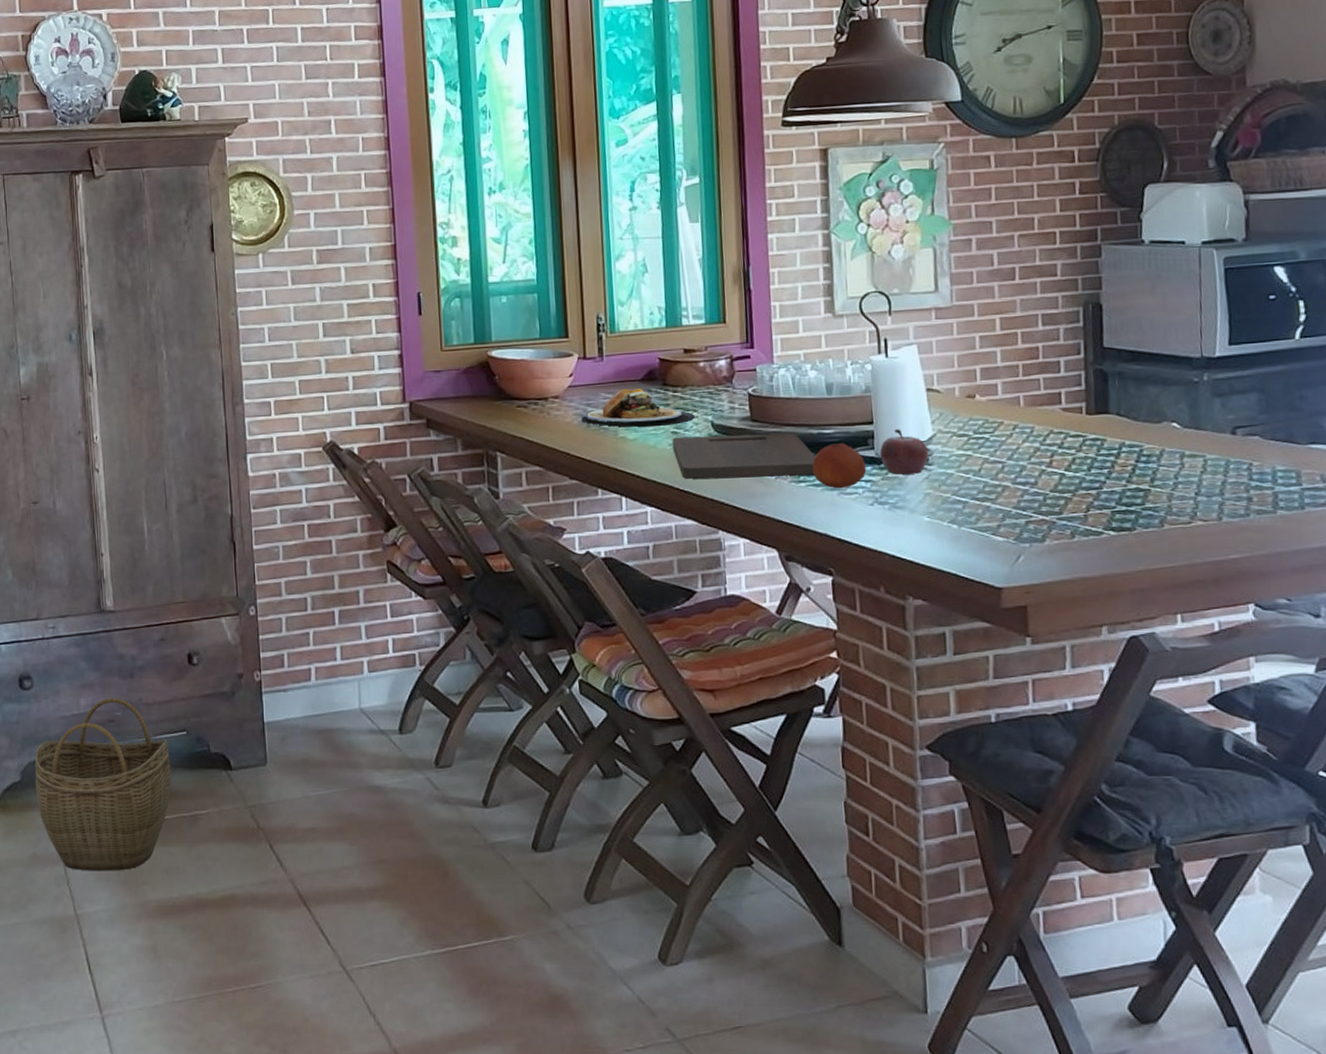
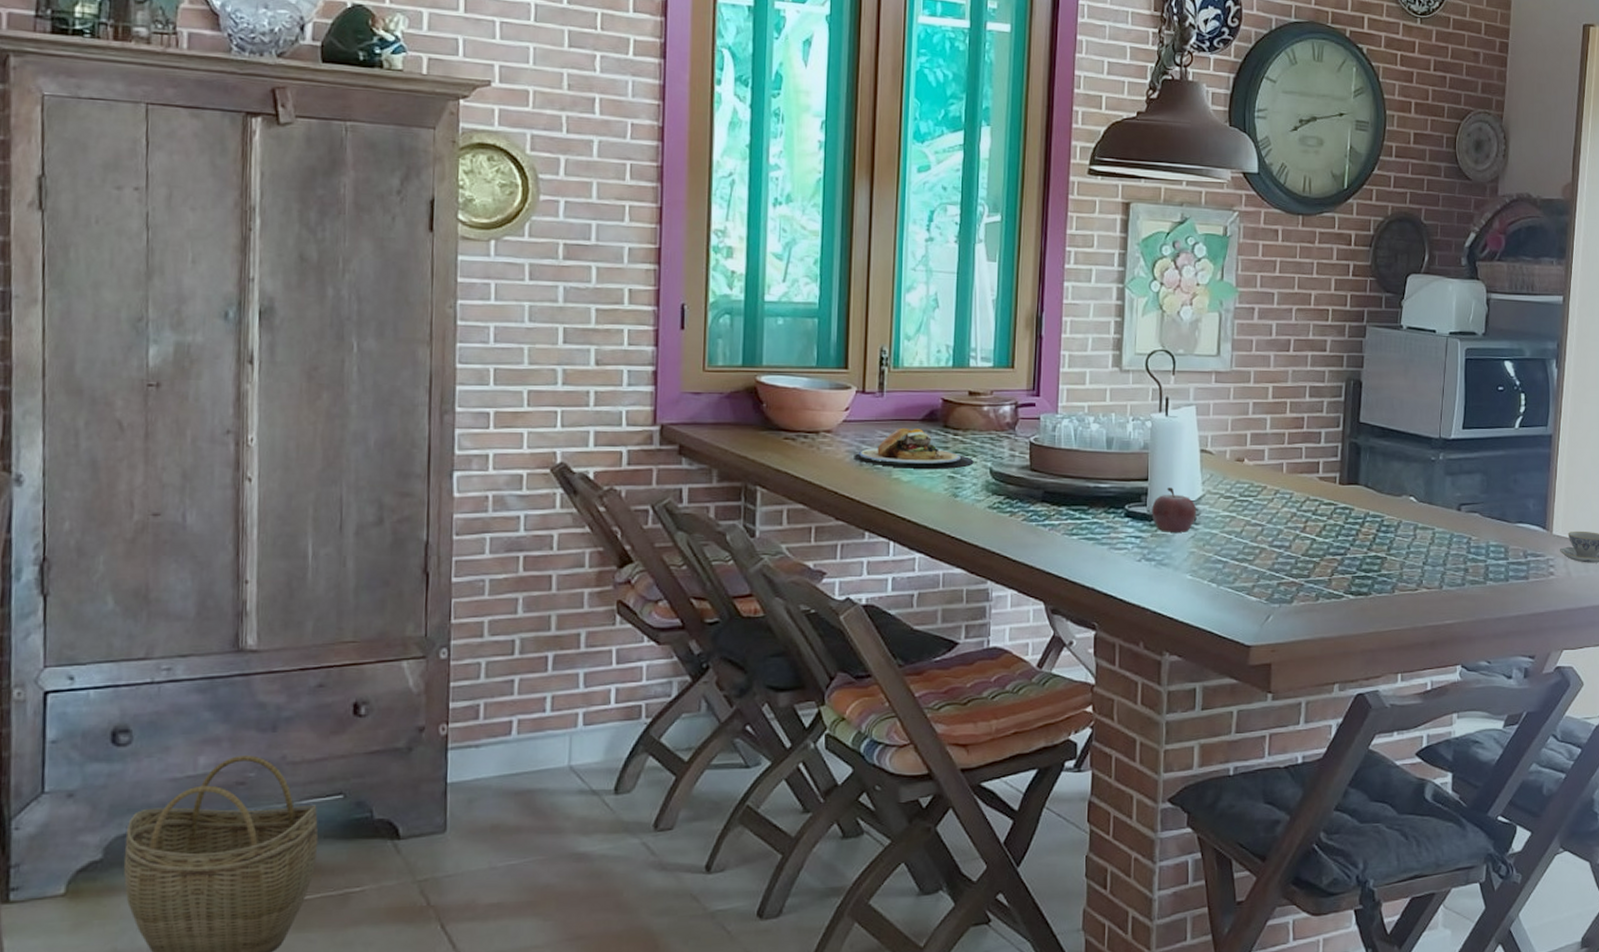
cutting board: present [672,433,816,479] -> none [948,482,1091,528]
fruit: present [812,442,867,489] -> none [1086,497,1138,544]

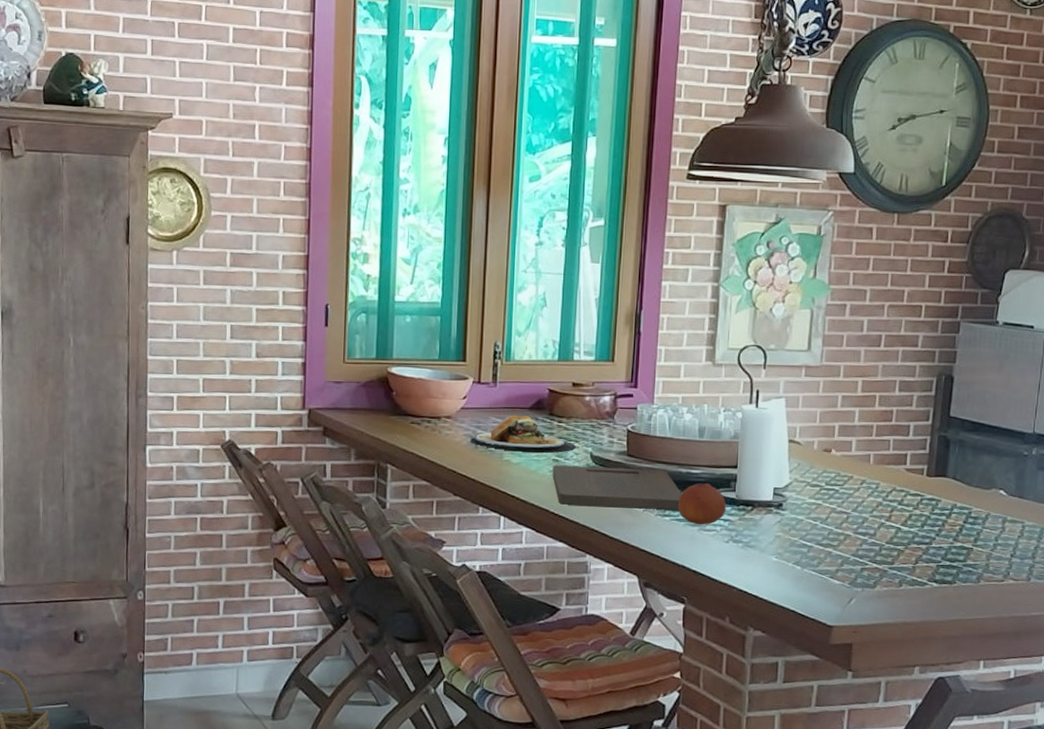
cutting board: none [948,482,1091,528] -> present [552,465,682,510]
fruit: none [1086,497,1138,544] -> present [678,482,727,525]
fruit: present [1152,487,1197,532] -> none [740,475,784,517]

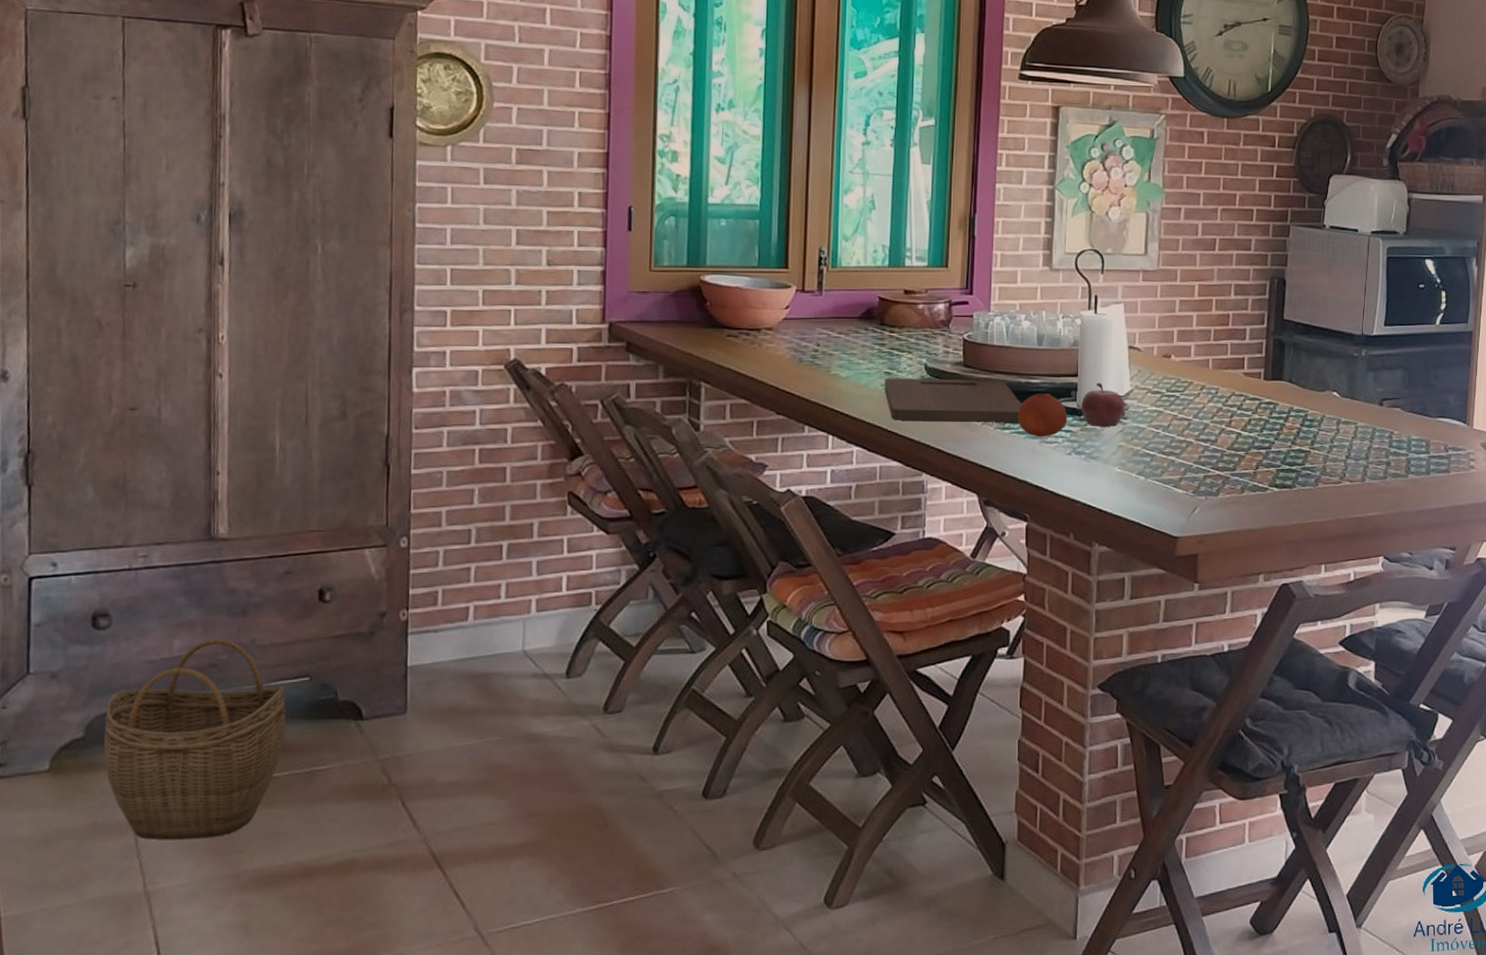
plate: present [470,415,576,453] -> none [794,325,909,365]
fruit: none [740,475,784,517] -> present [1081,383,1125,427]

